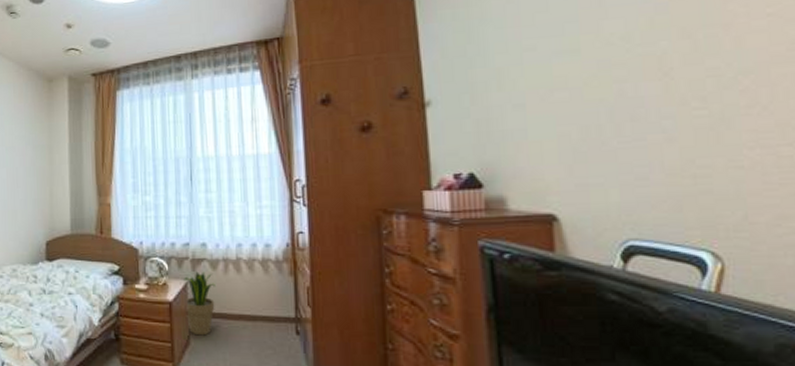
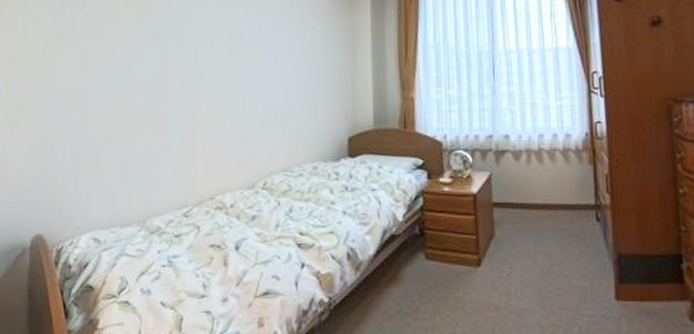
potted plant: present [184,271,216,336] -> none [488,163,519,227]

